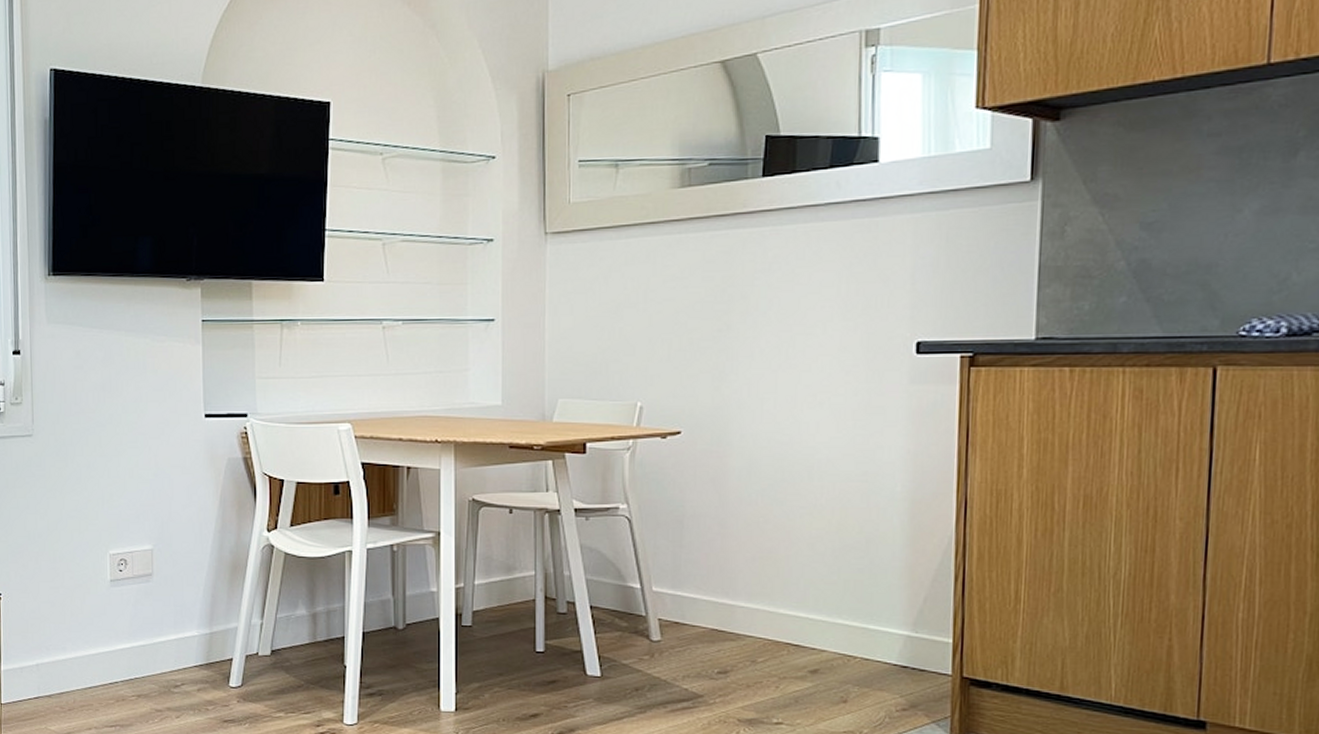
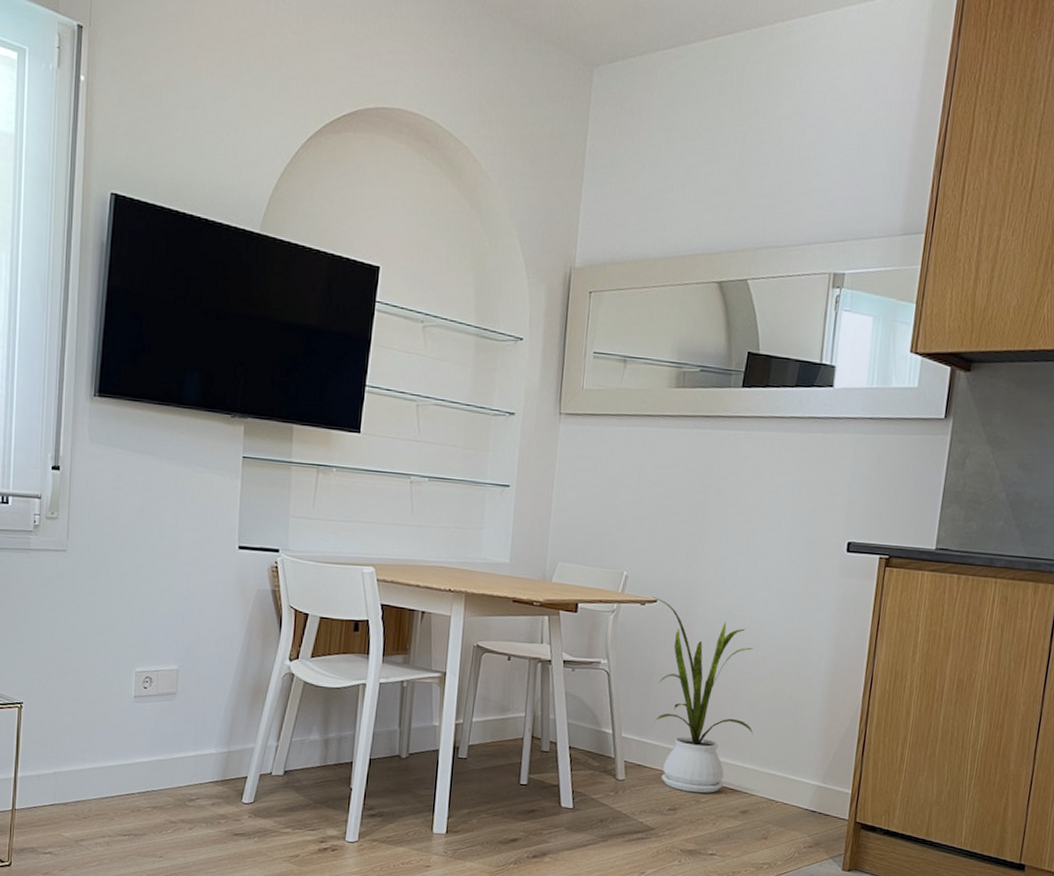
house plant: none [674,428,817,652] -> present [651,597,754,794]

